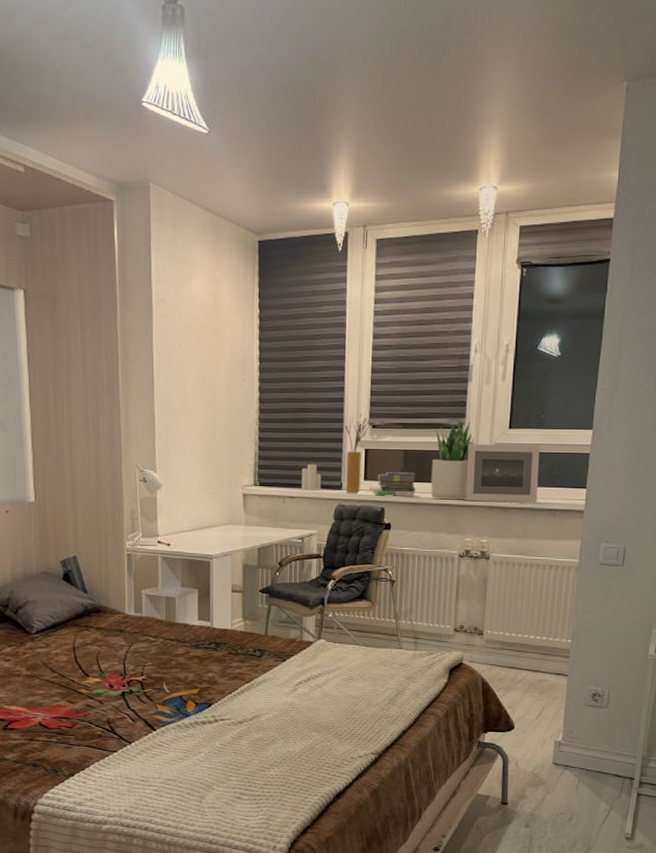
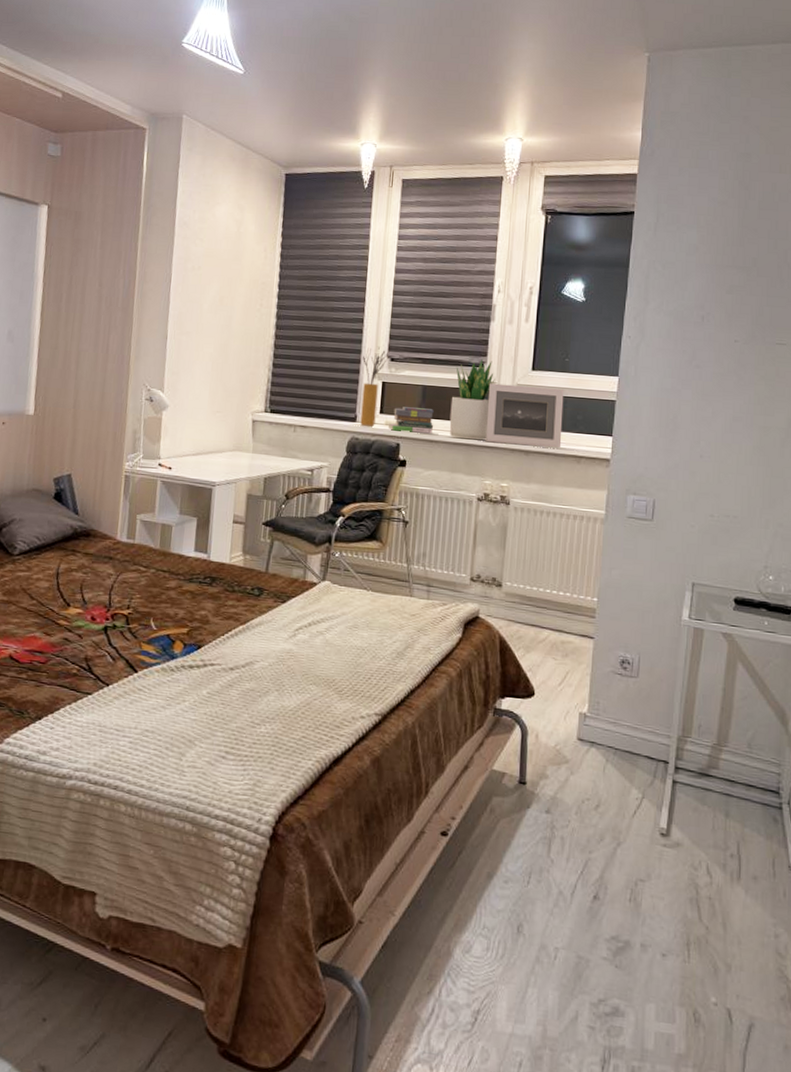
candle: present [301,463,321,491] -> none [313,393,336,422]

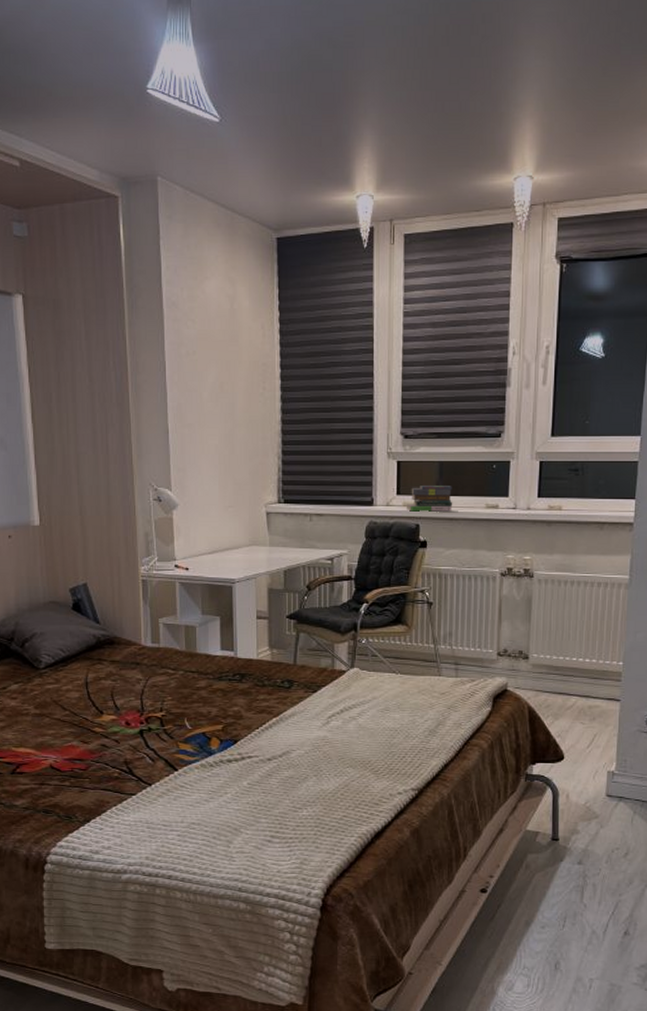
vase: present [360,346,391,427] -> none [375,423,404,509]
planter: present [449,359,496,441] -> none [469,428,515,514]
picture frame: present [485,383,564,448] -> none [506,453,585,516]

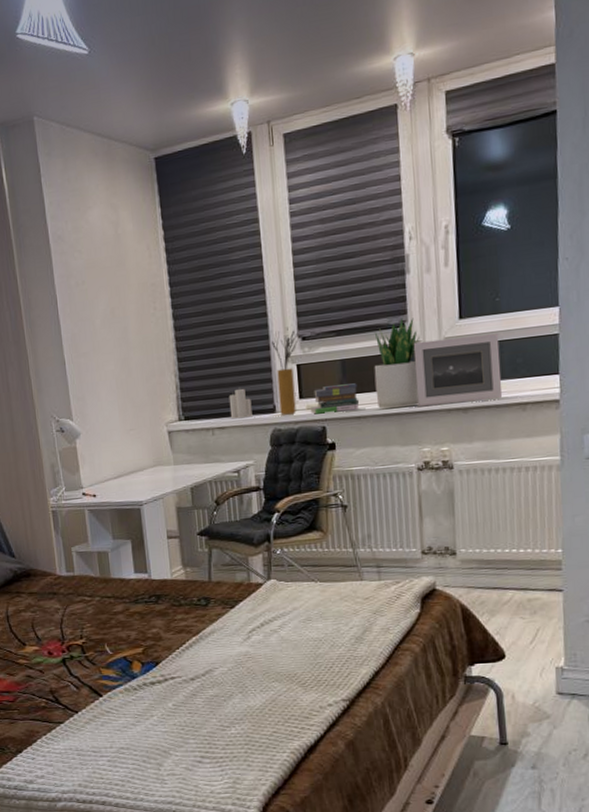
candle: none [329,478,351,507] -> present [229,388,253,419]
vase: none [375,423,404,509] -> present [272,327,301,415]
planter: none [469,428,515,514] -> present [374,318,421,409]
picture frame: none [506,453,585,516] -> present [413,332,503,407]

